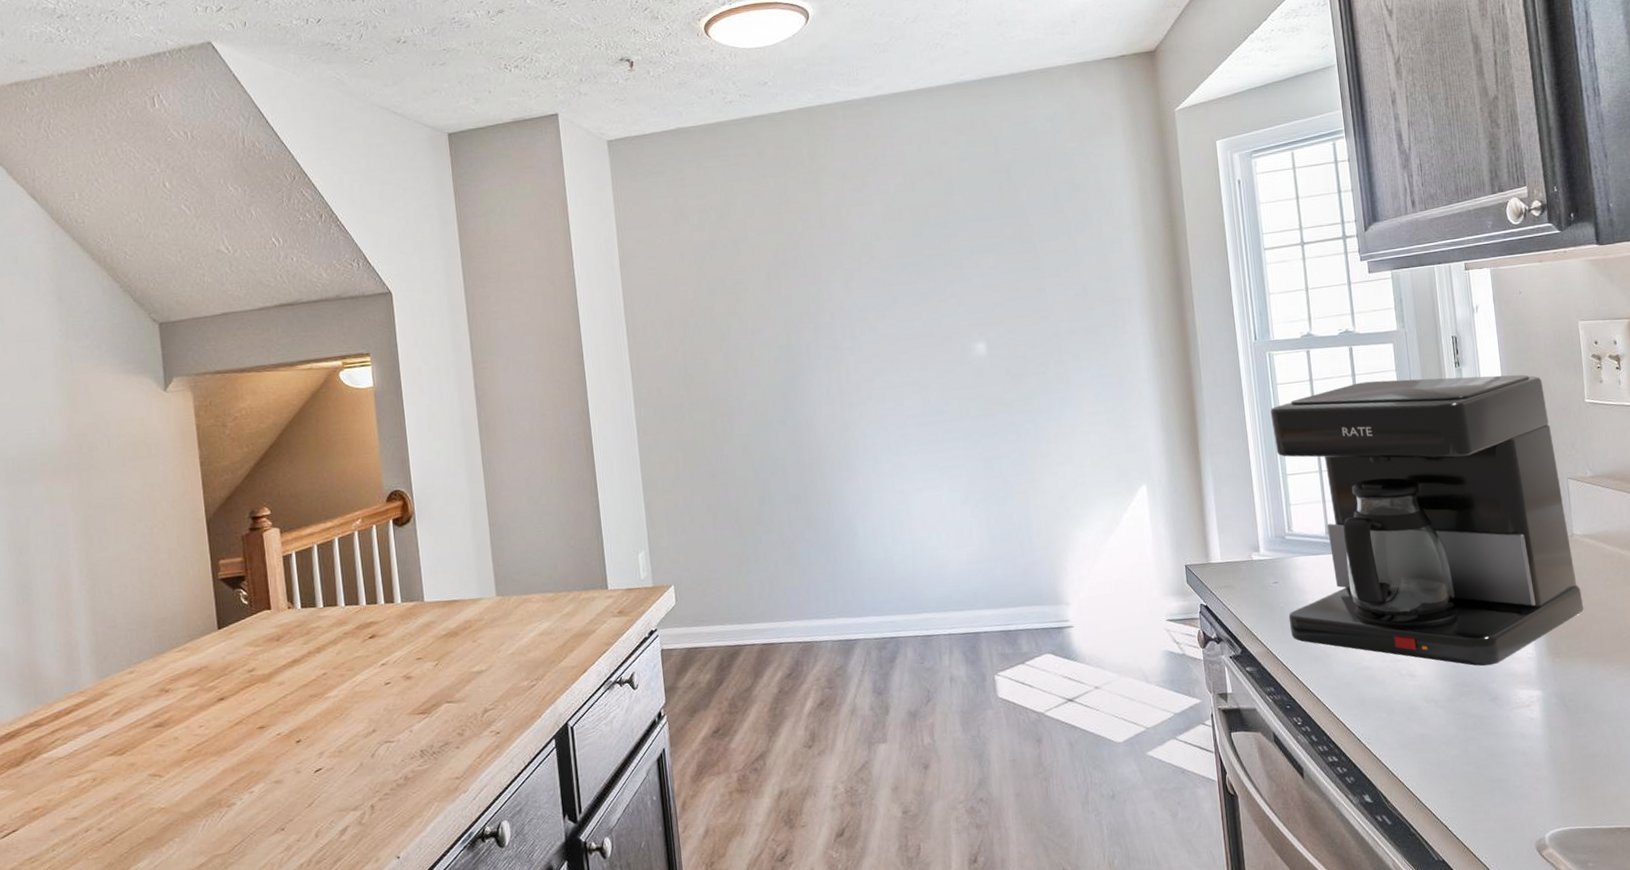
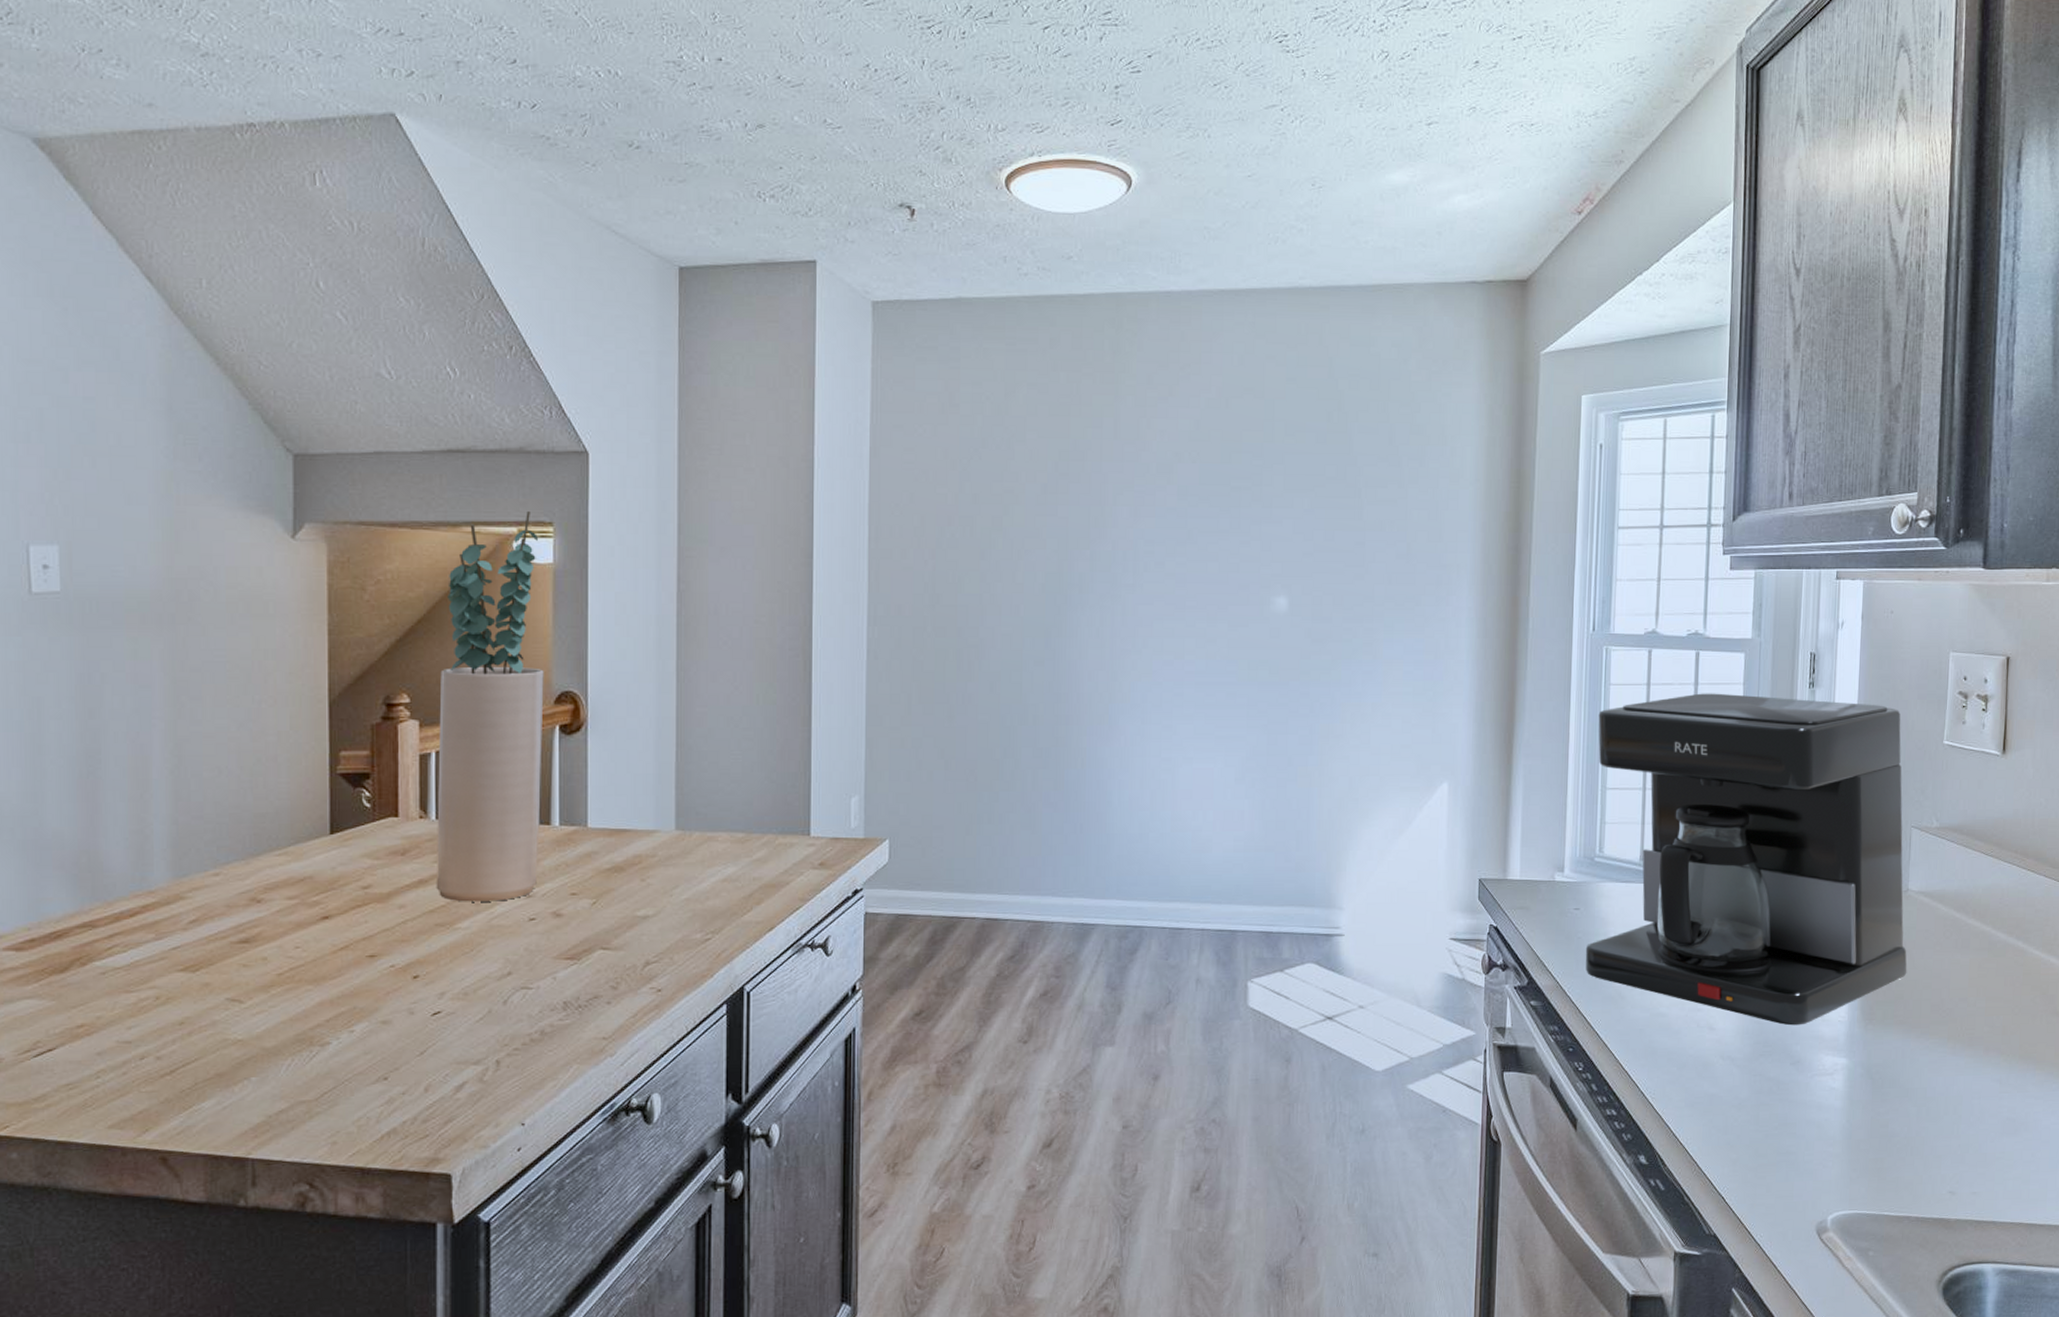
vase: none [291,346,388,675] -> present [436,510,544,902]

